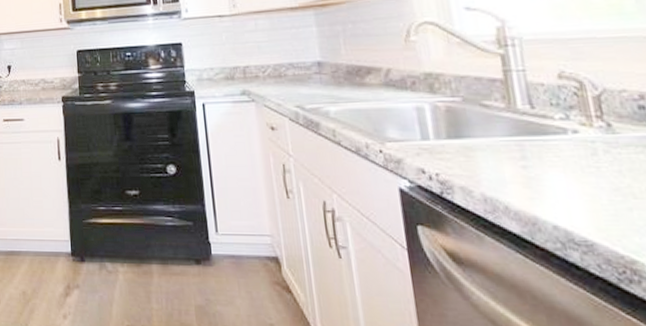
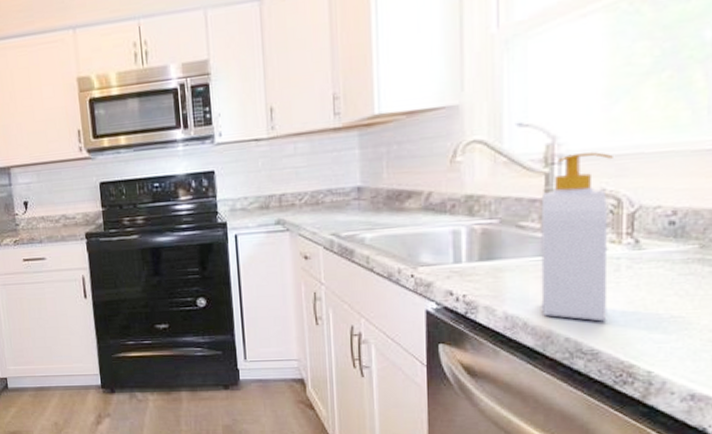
soap bottle: none [500,35,595,209] -> present [541,152,613,322]

